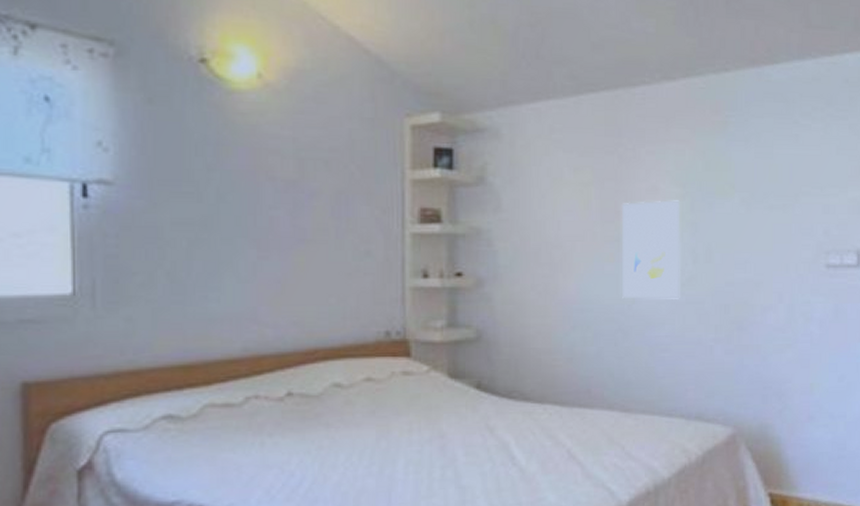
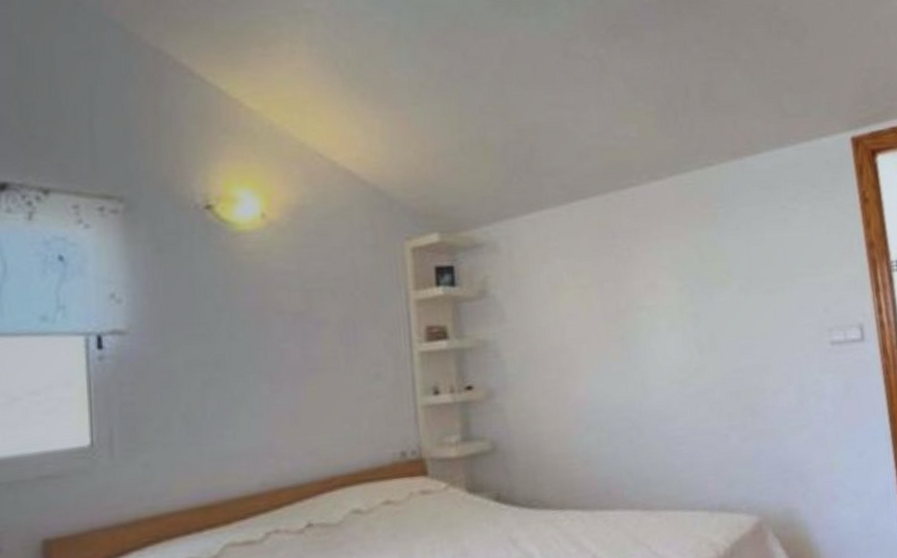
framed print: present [621,200,680,299] -> none [622,293,690,395]

